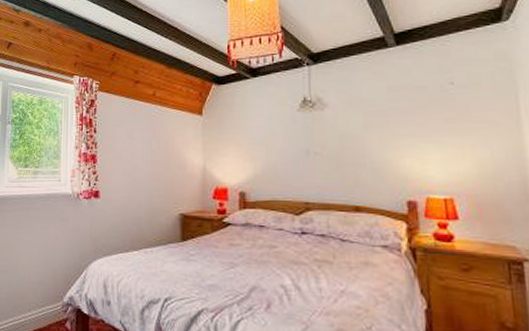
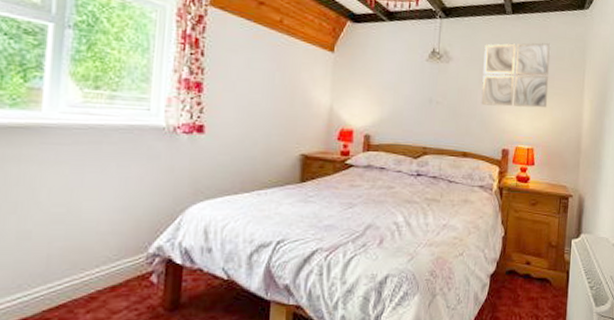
wall art: none [365,69,466,151] -> present [481,42,551,108]

